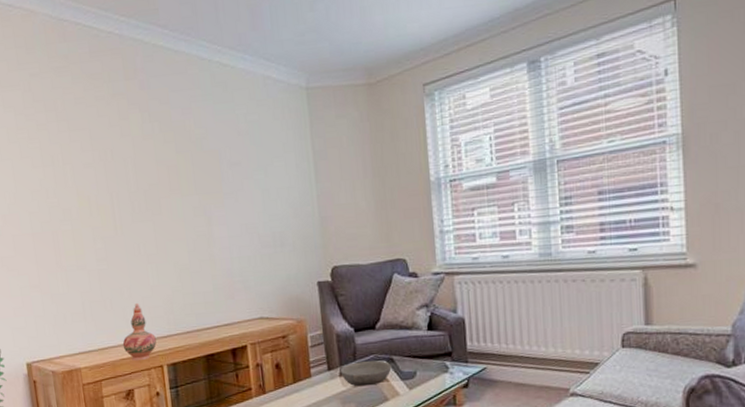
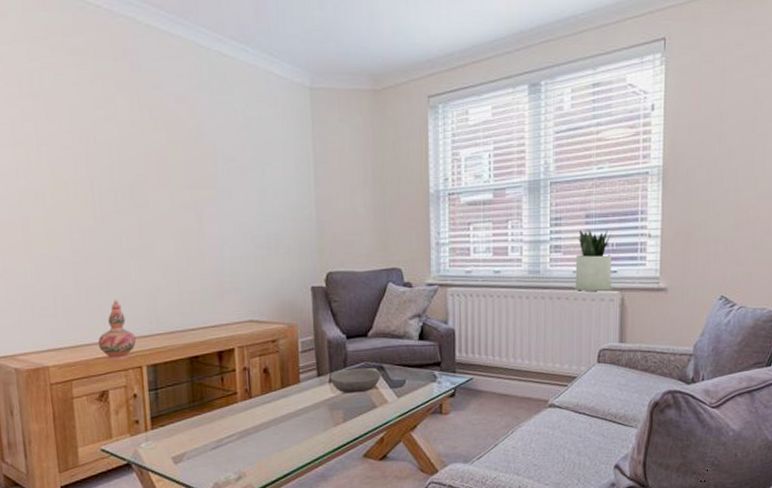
planter: none [588,205,636,273] -> present [572,229,615,292]

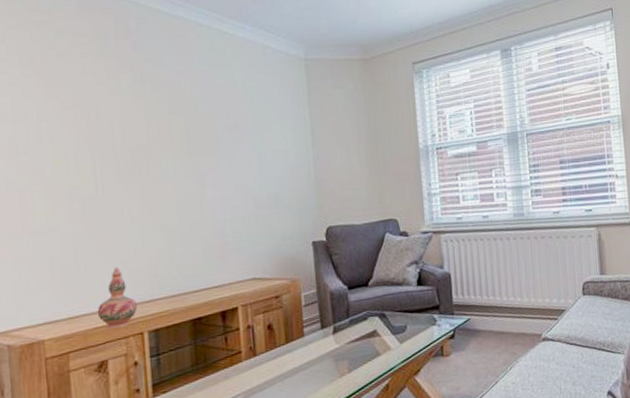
bowl: present [329,368,381,394] -> none [333,316,384,343]
planter: present [572,229,615,292] -> none [554,173,592,230]

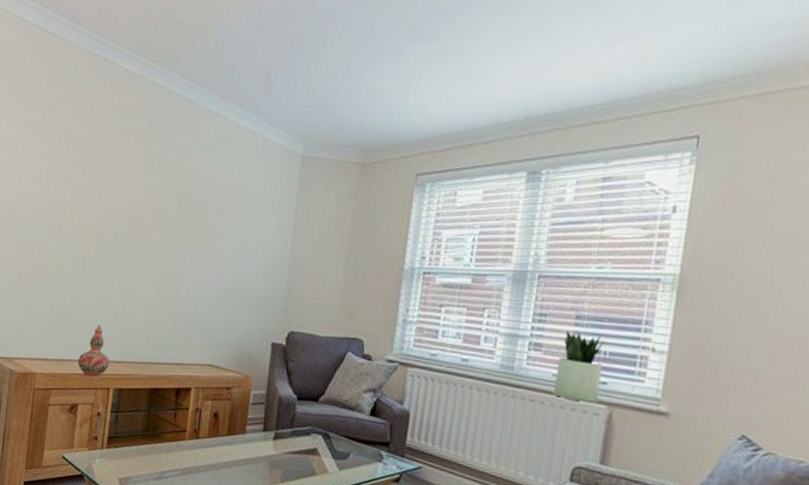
planter: none [554,173,592,230] -> present [550,331,605,404]

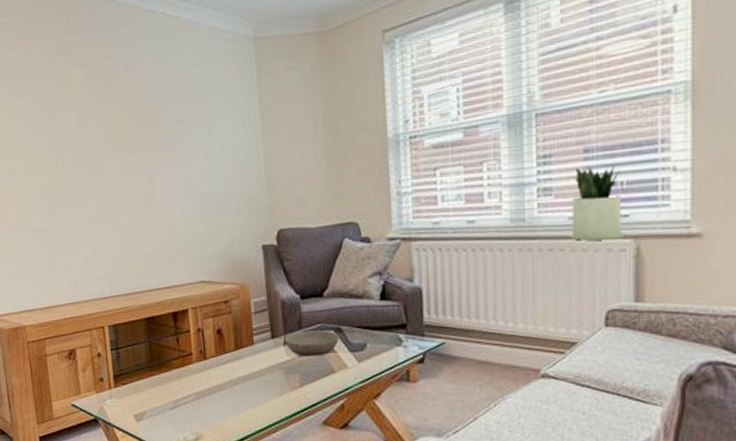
decorative vase: present [77,324,109,380] -> none [65,262,98,321]
bowl: none [274,429,326,457] -> present [284,330,340,357]

